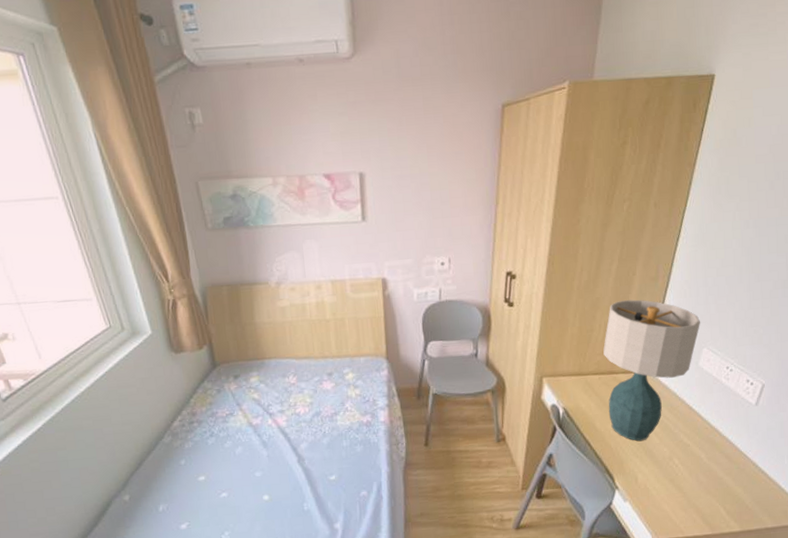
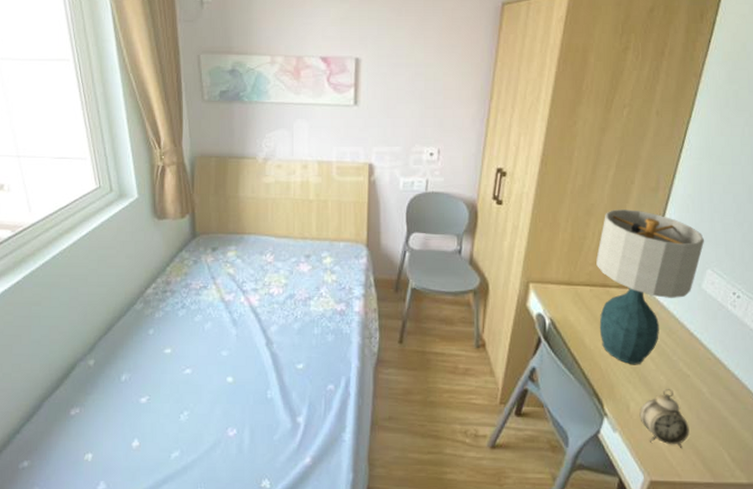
alarm clock: none [646,458,690,508] -> present [639,388,690,448]

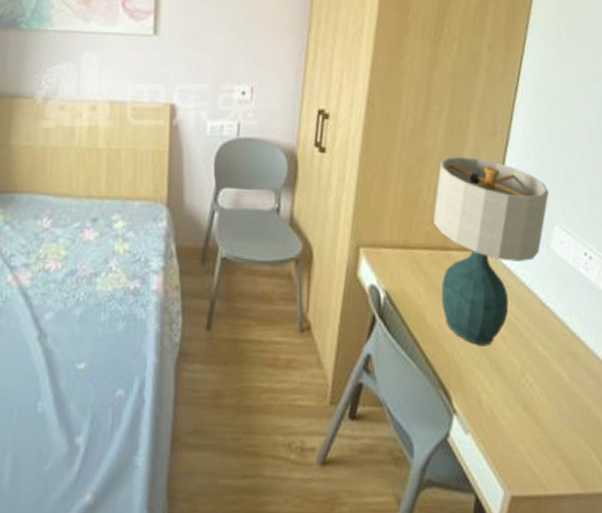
alarm clock: present [639,388,690,448] -> none [493,373,551,450]

